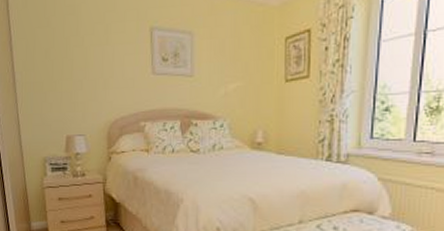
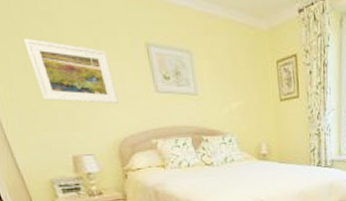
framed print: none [50,29,116,86] -> present [24,38,119,104]

